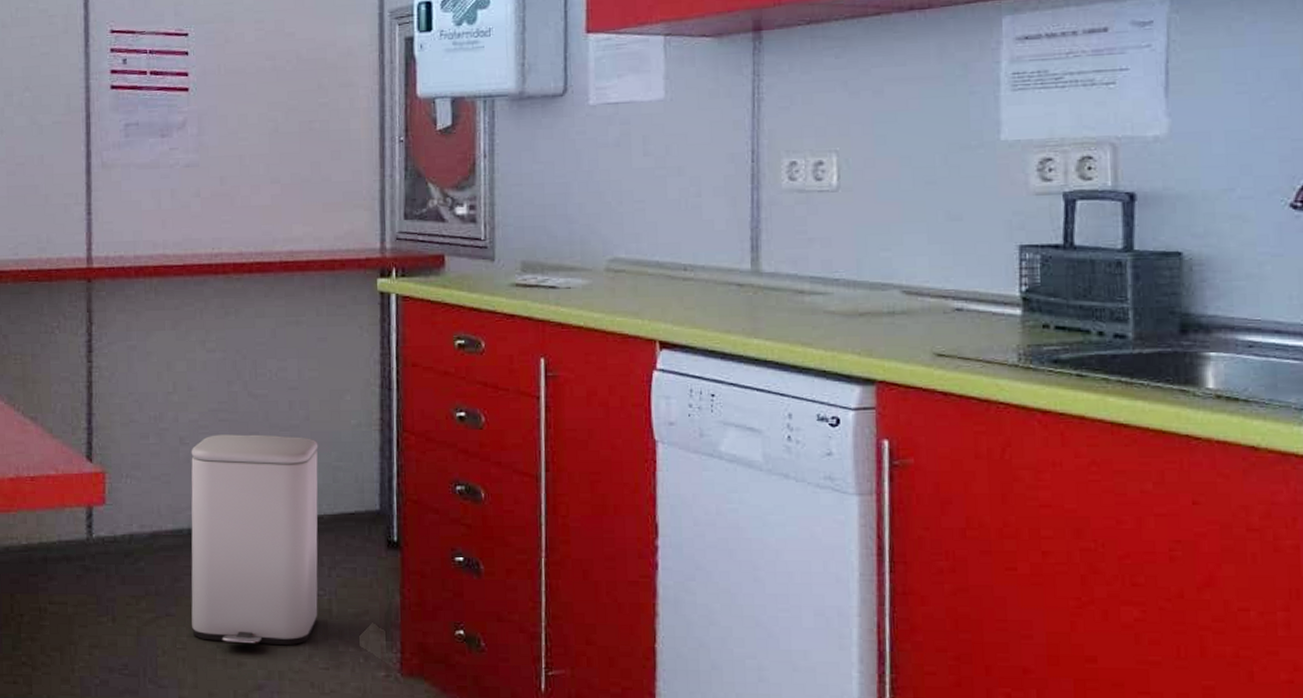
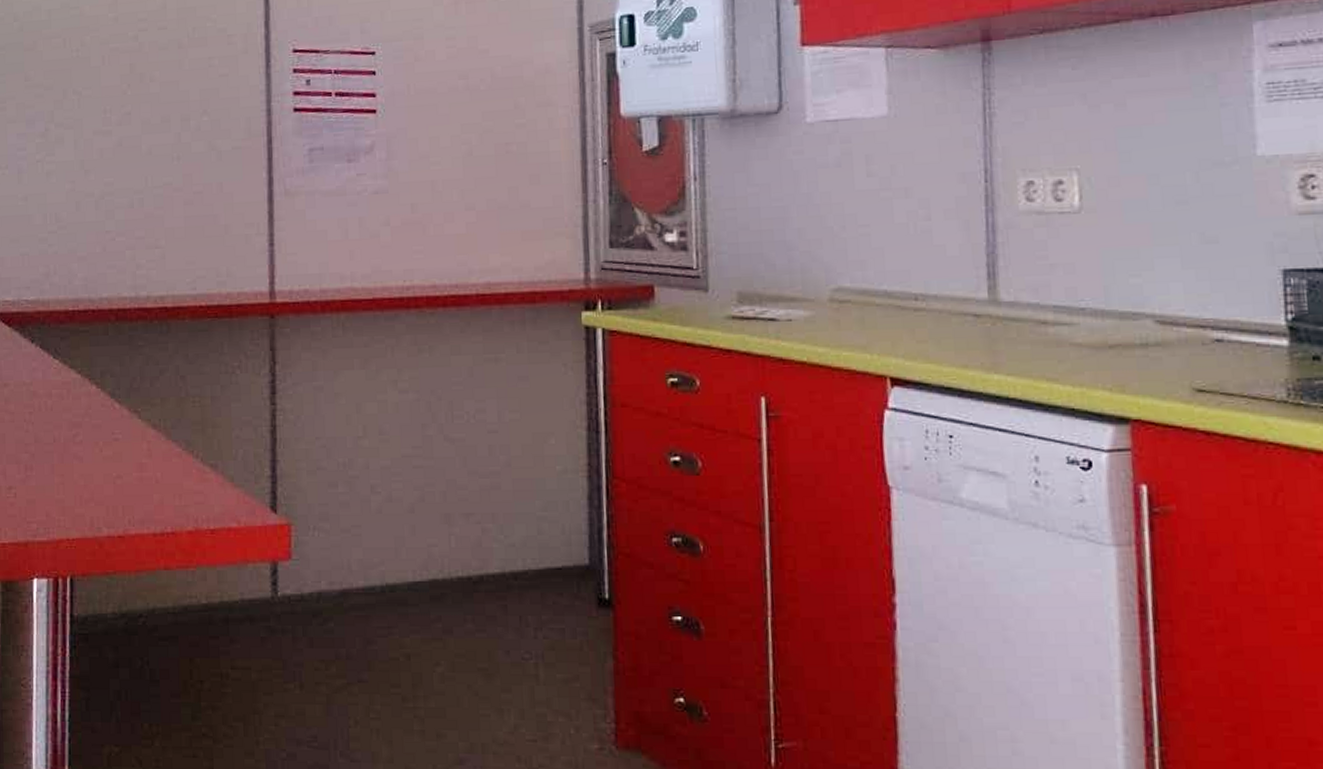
pedal bin: present [191,434,318,646] -> none [383,482,524,715]

